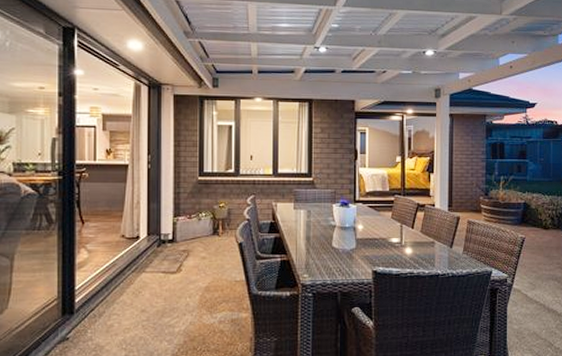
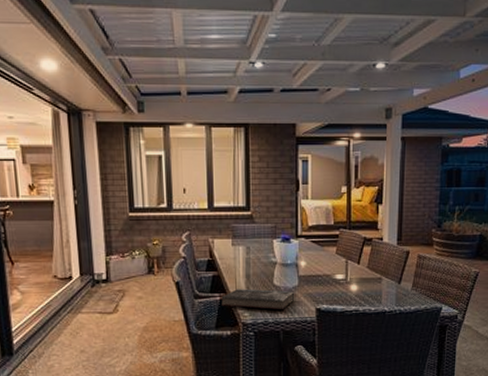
book: none [282,250,353,271] -> present [221,289,295,310]

